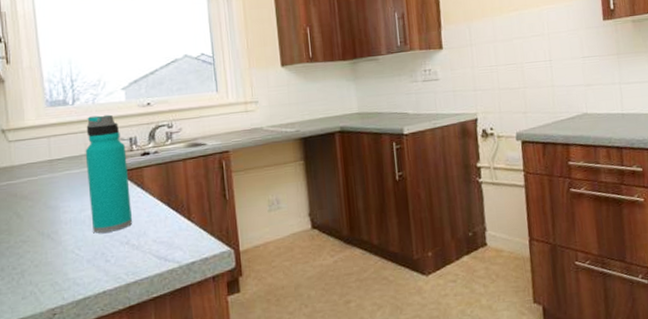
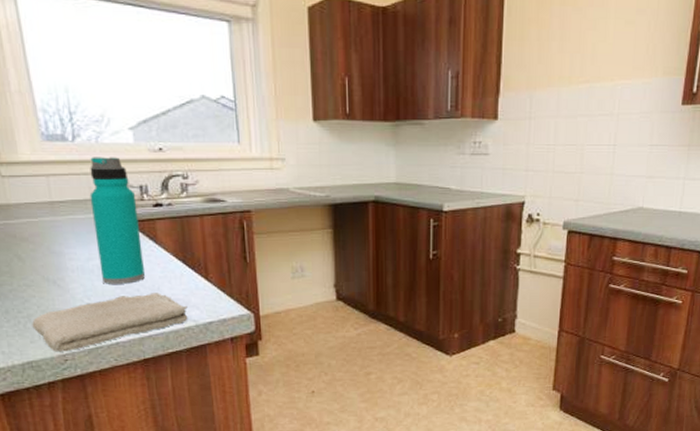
washcloth: none [25,237,172,307] -> present [32,293,188,352]

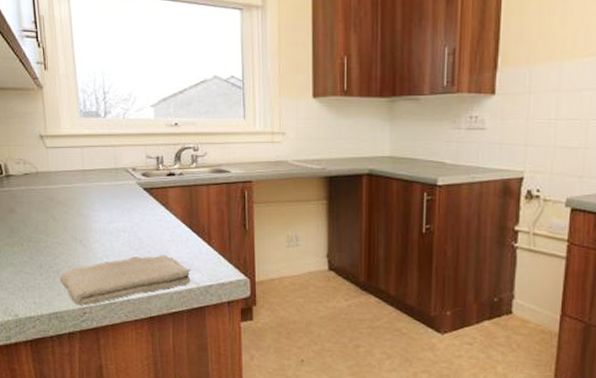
water bottle: present [89,157,146,284] -> none [115,131,157,246]

